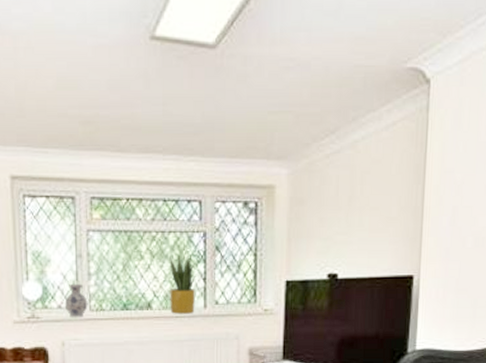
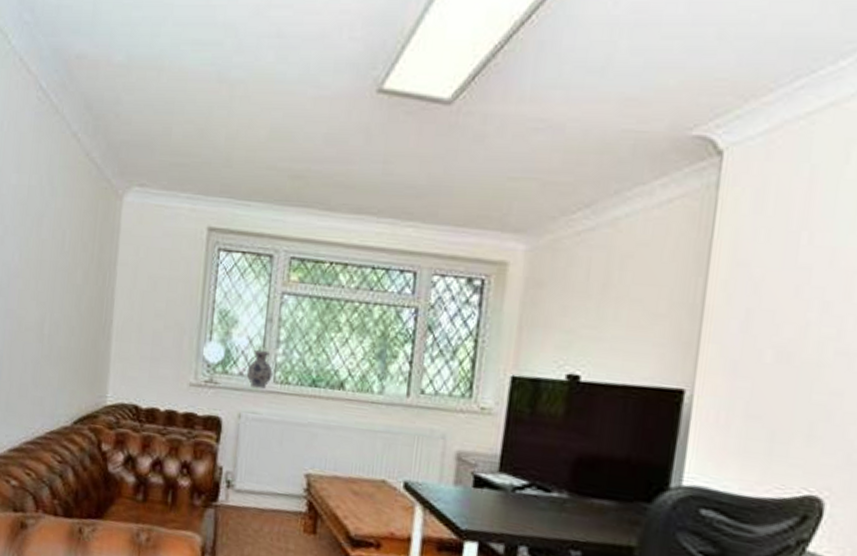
planter: present [170,254,198,314] -> none [365,331,403,402]

